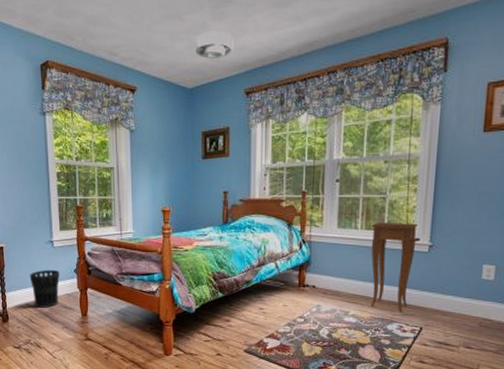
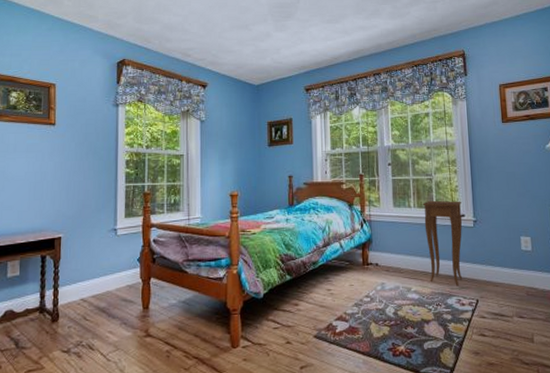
wastebasket: present [29,269,60,308] -> none [87,259,121,303]
ceiling light: present [195,30,234,59] -> none [261,39,294,61]

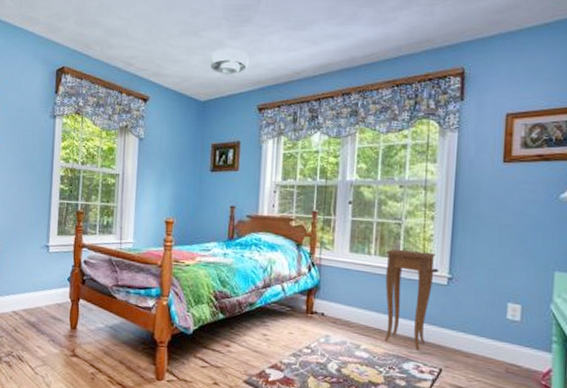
ceiling light: none [261,39,294,61] -> present [210,48,249,74]

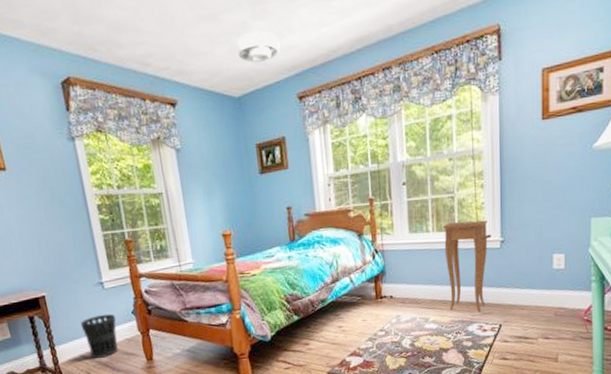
wastebasket: none [20,275,52,318] -> present [80,313,118,358]

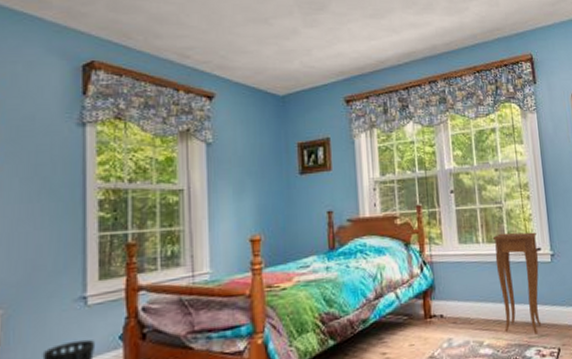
ceiling light: present [237,30,280,63] -> none [285,37,329,65]

